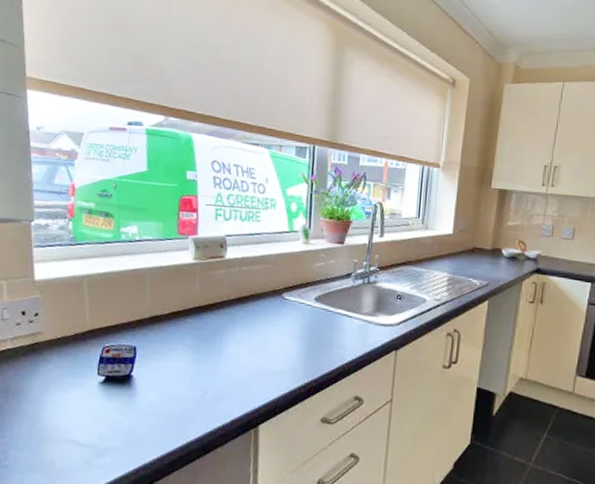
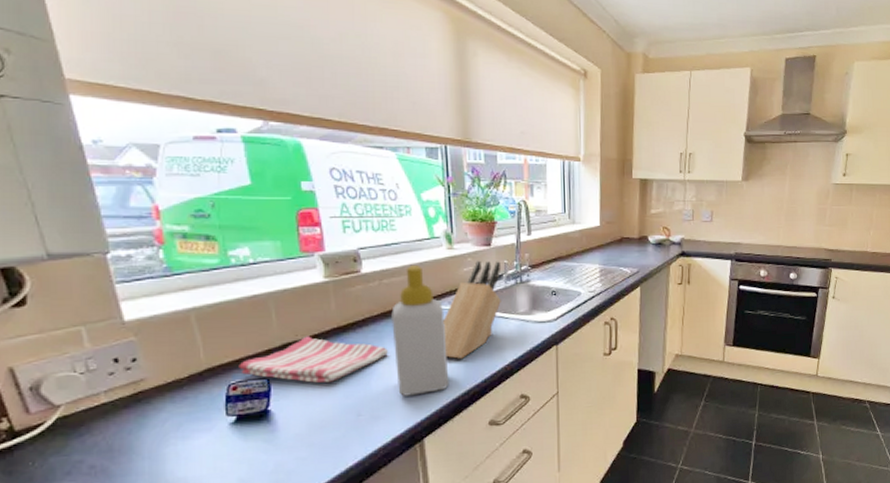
dish towel: none [113,311,238,357] -> present [239,336,388,383]
soap bottle: none [242,255,293,381] -> present [391,264,449,396]
knife block: none [289,257,352,352] -> present [443,260,502,359]

